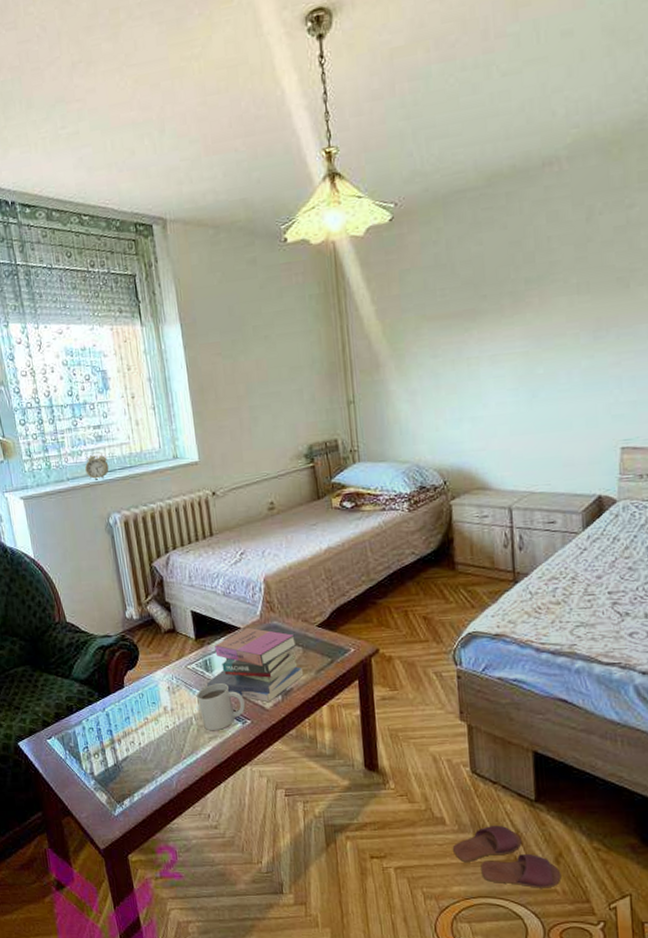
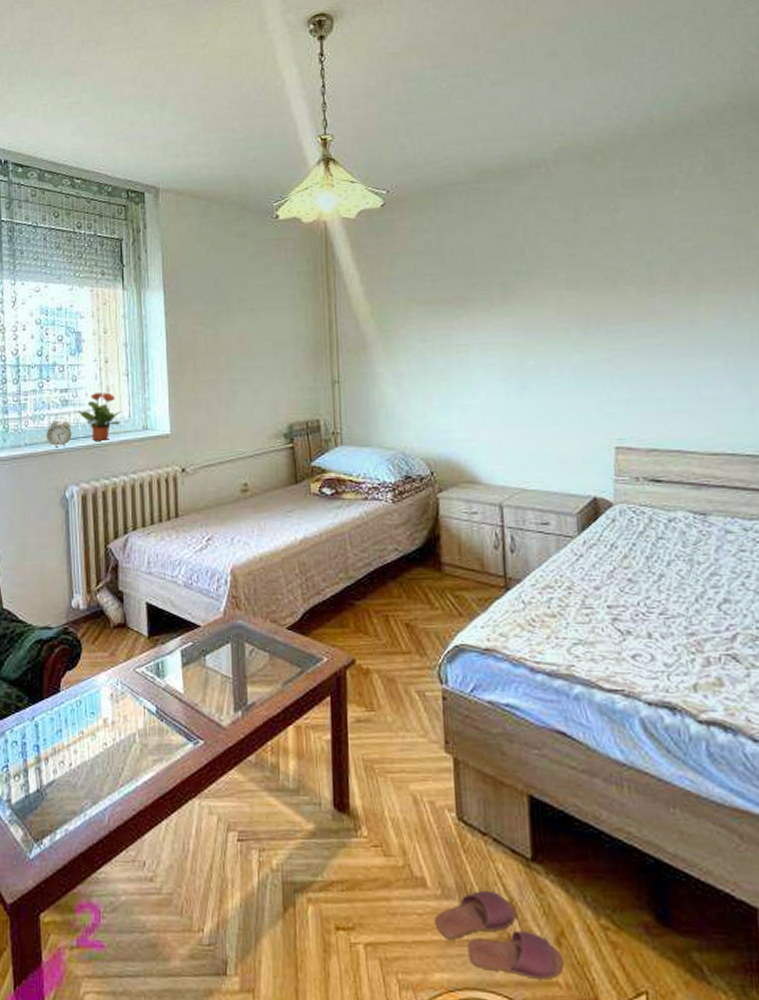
potted plant: none [111,426,152,473] -> present [78,391,122,442]
mug: present [197,683,246,731] -> none [144,692,200,752]
books: present [207,627,304,703] -> none [157,626,269,719]

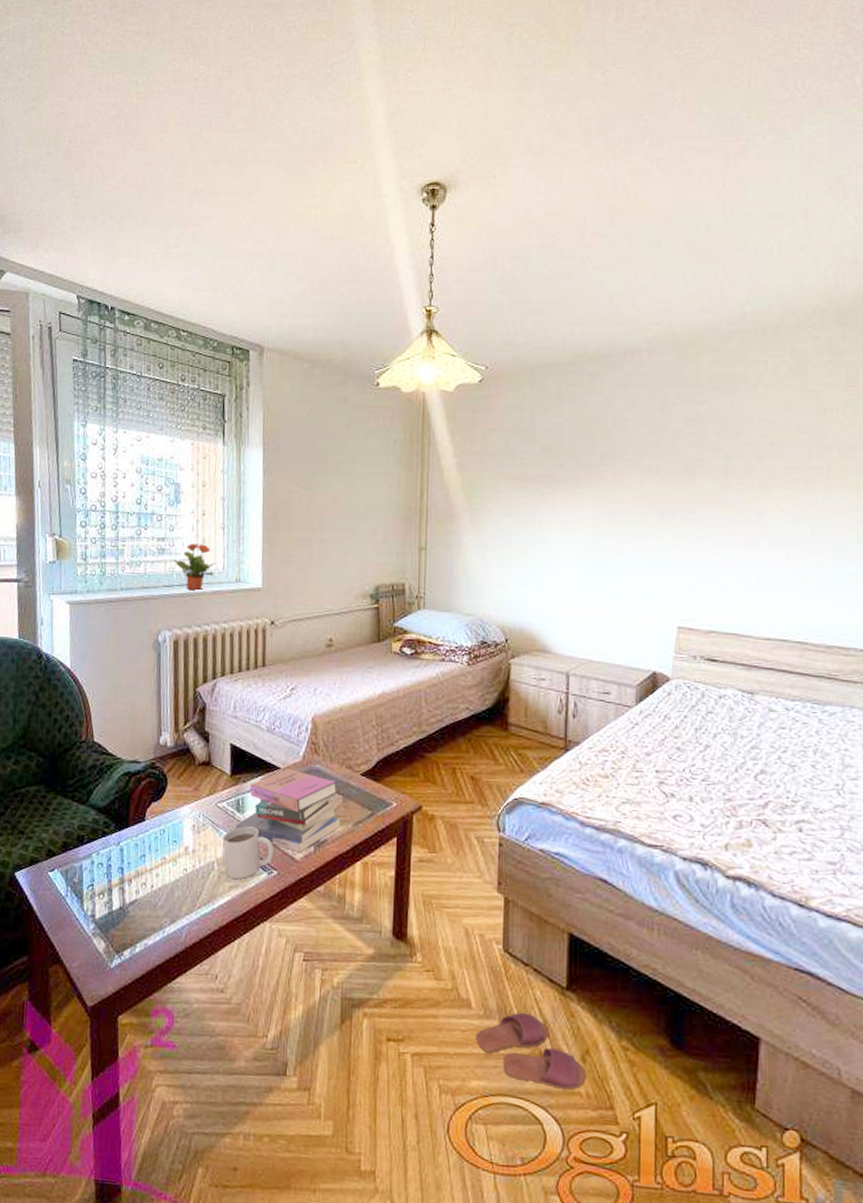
alarm clock: present [46,417,72,447] -> none [142,565,167,594]
mug: none [144,692,200,752] -> present [223,826,275,880]
books: none [157,626,269,719] -> present [236,768,341,853]

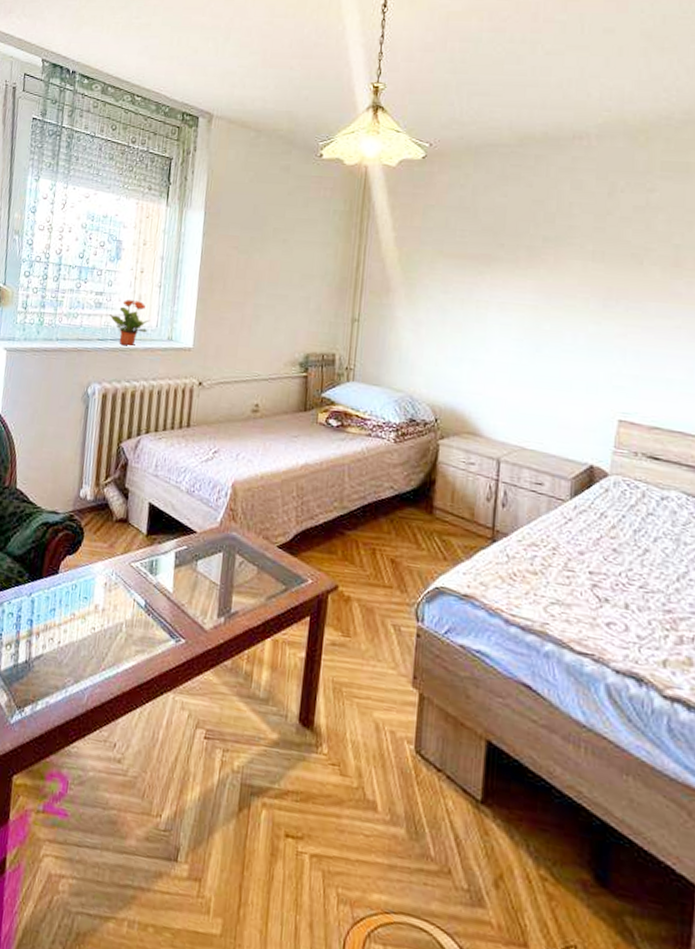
mug: present [223,826,275,880] -> none [132,589,185,645]
books: present [236,768,341,853] -> none [147,533,254,623]
slippers: present [475,1012,586,1090] -> none [379,822,499,918]

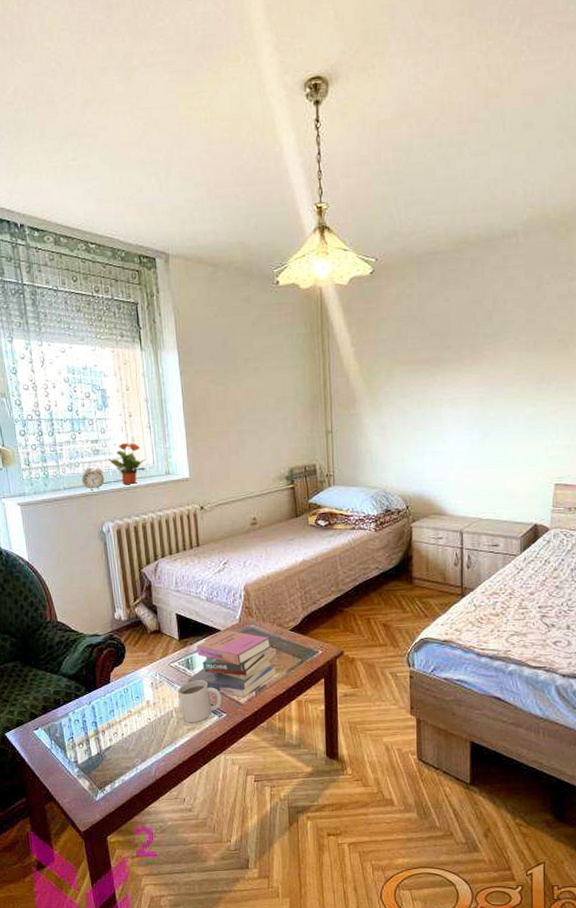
alarm clock: none [77,318,102,347] -> present [82,464,105,490]
mug: none [132,589,185,645] -> present [178,680,223,723]
books: none [147,533,254,623] -> present [188,630,276,698]

